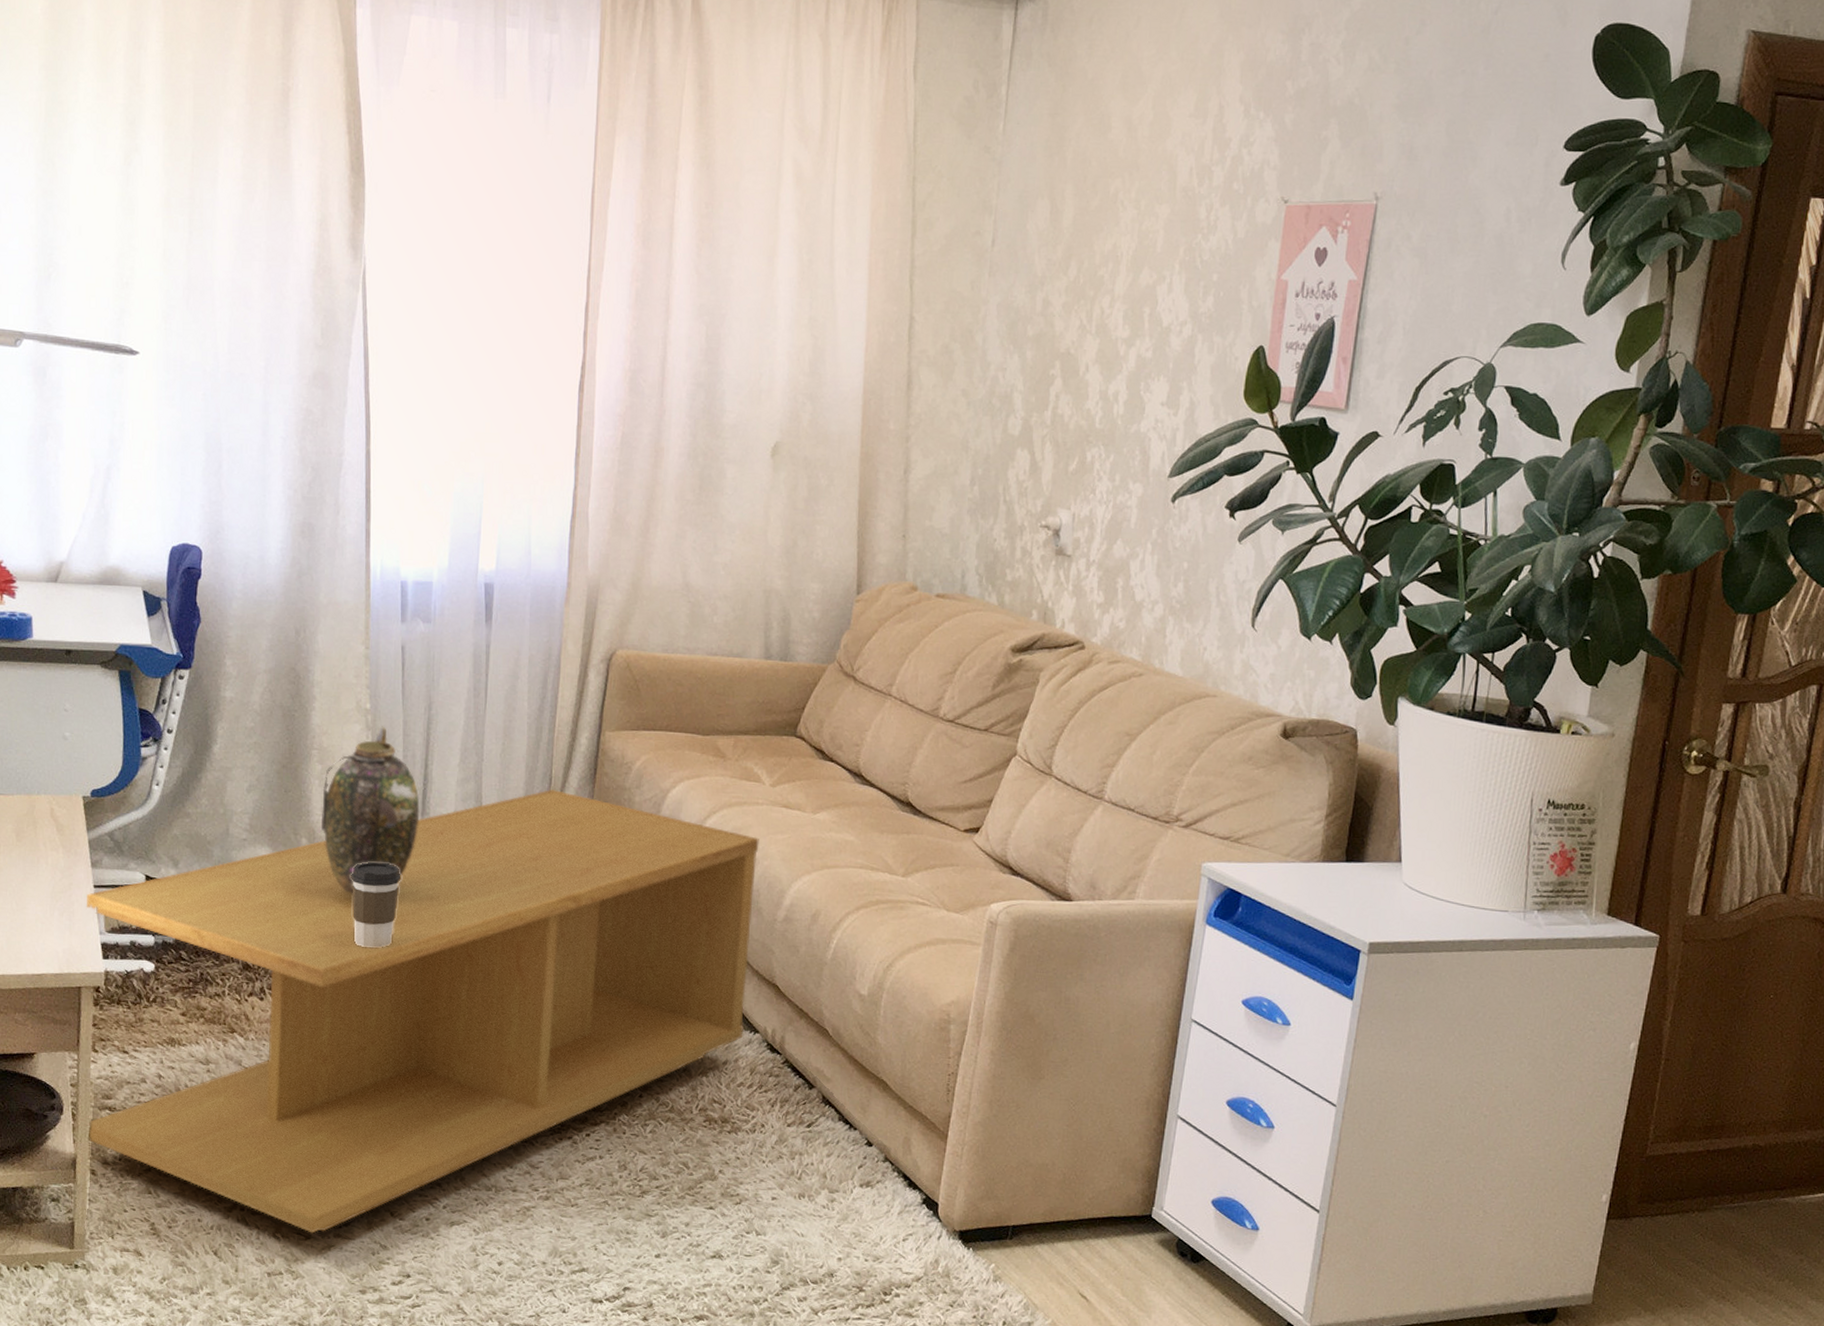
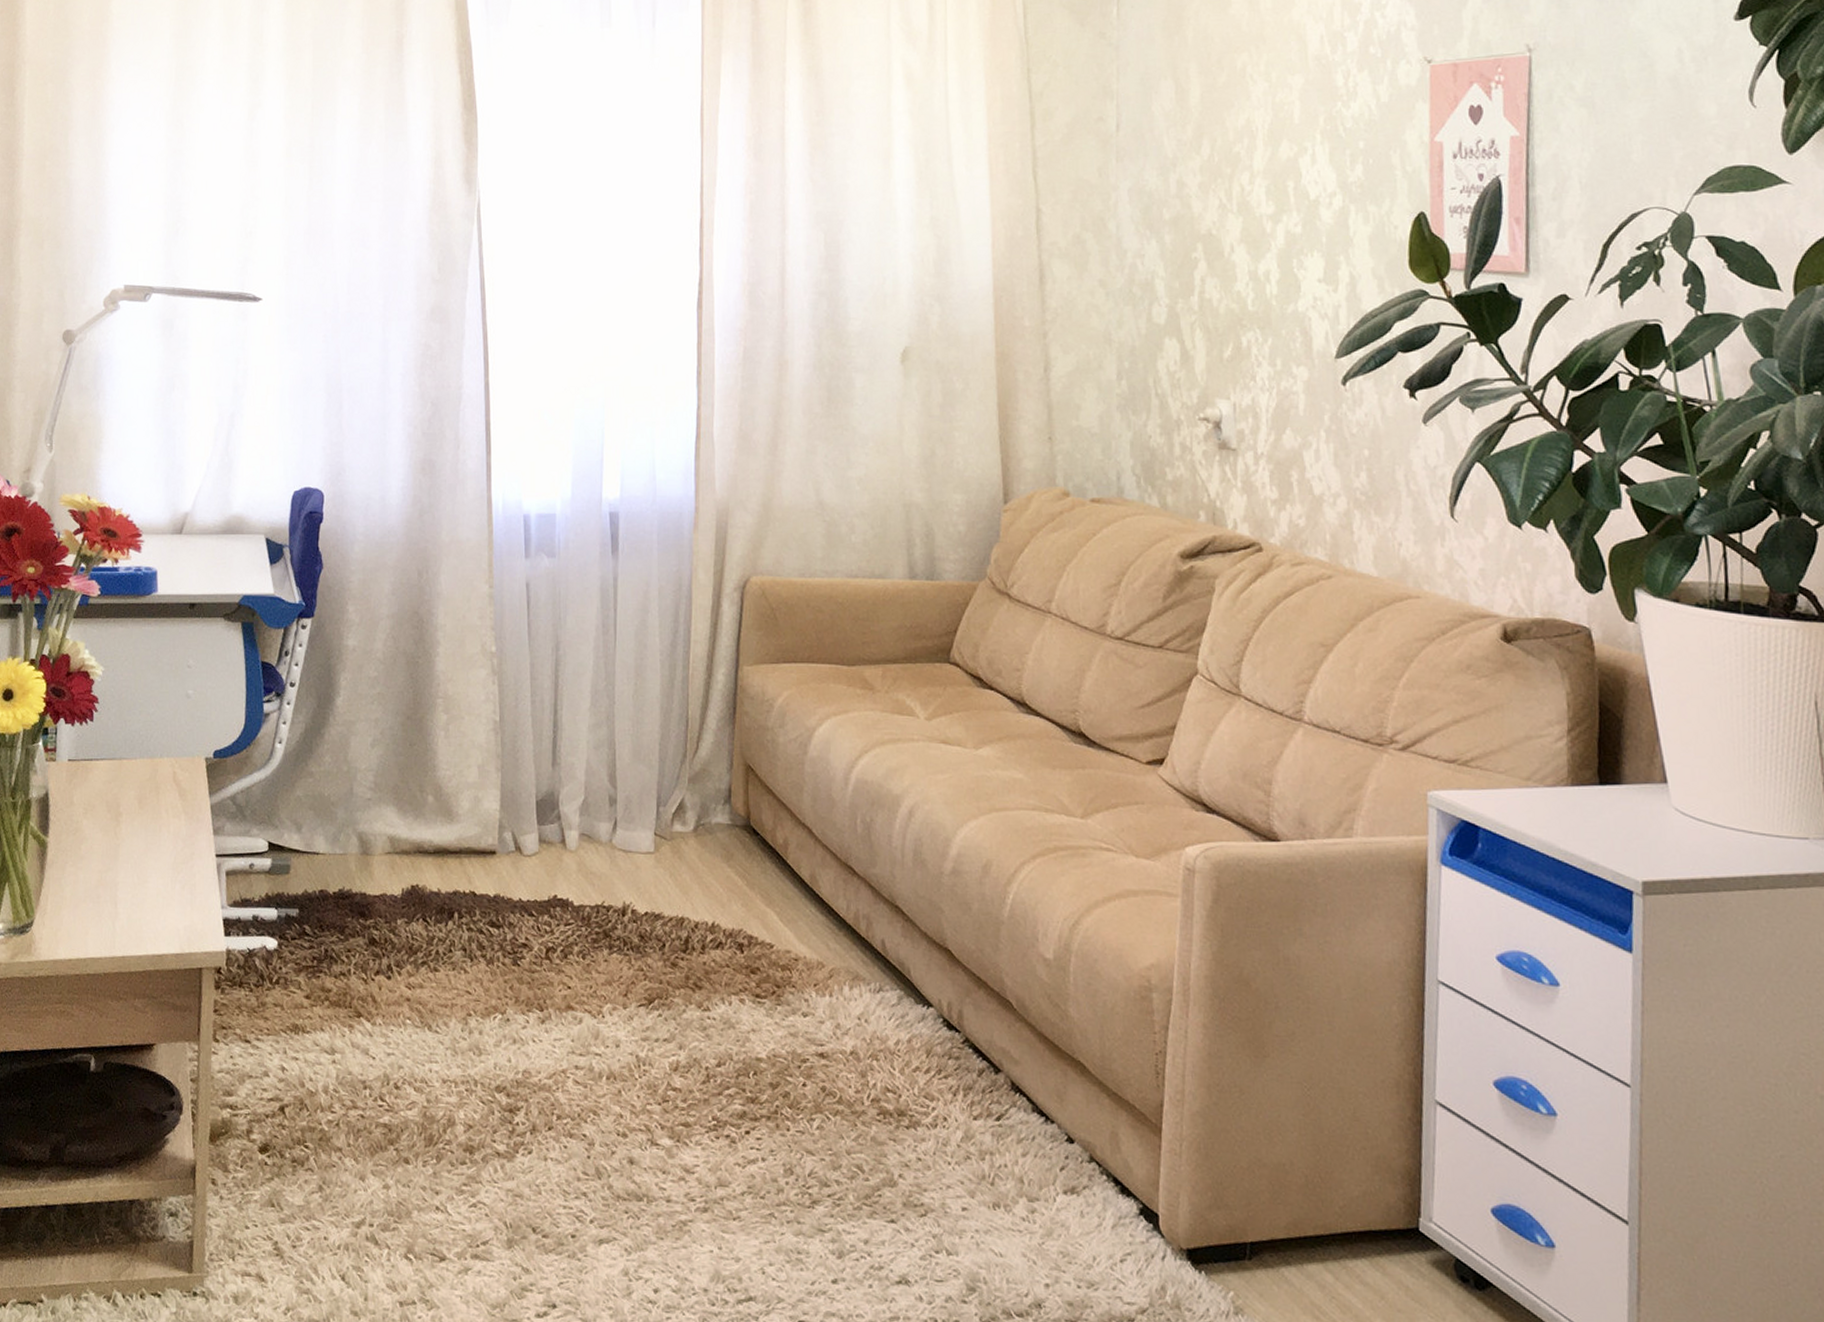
coffee table: present [87,789,759,1234] -> none [209,731,918,1254]
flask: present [320,726,420,893] -> none [447,670,550,855]
coffee cup: present [351,861,401,949] -> none [480,819,533,918]

